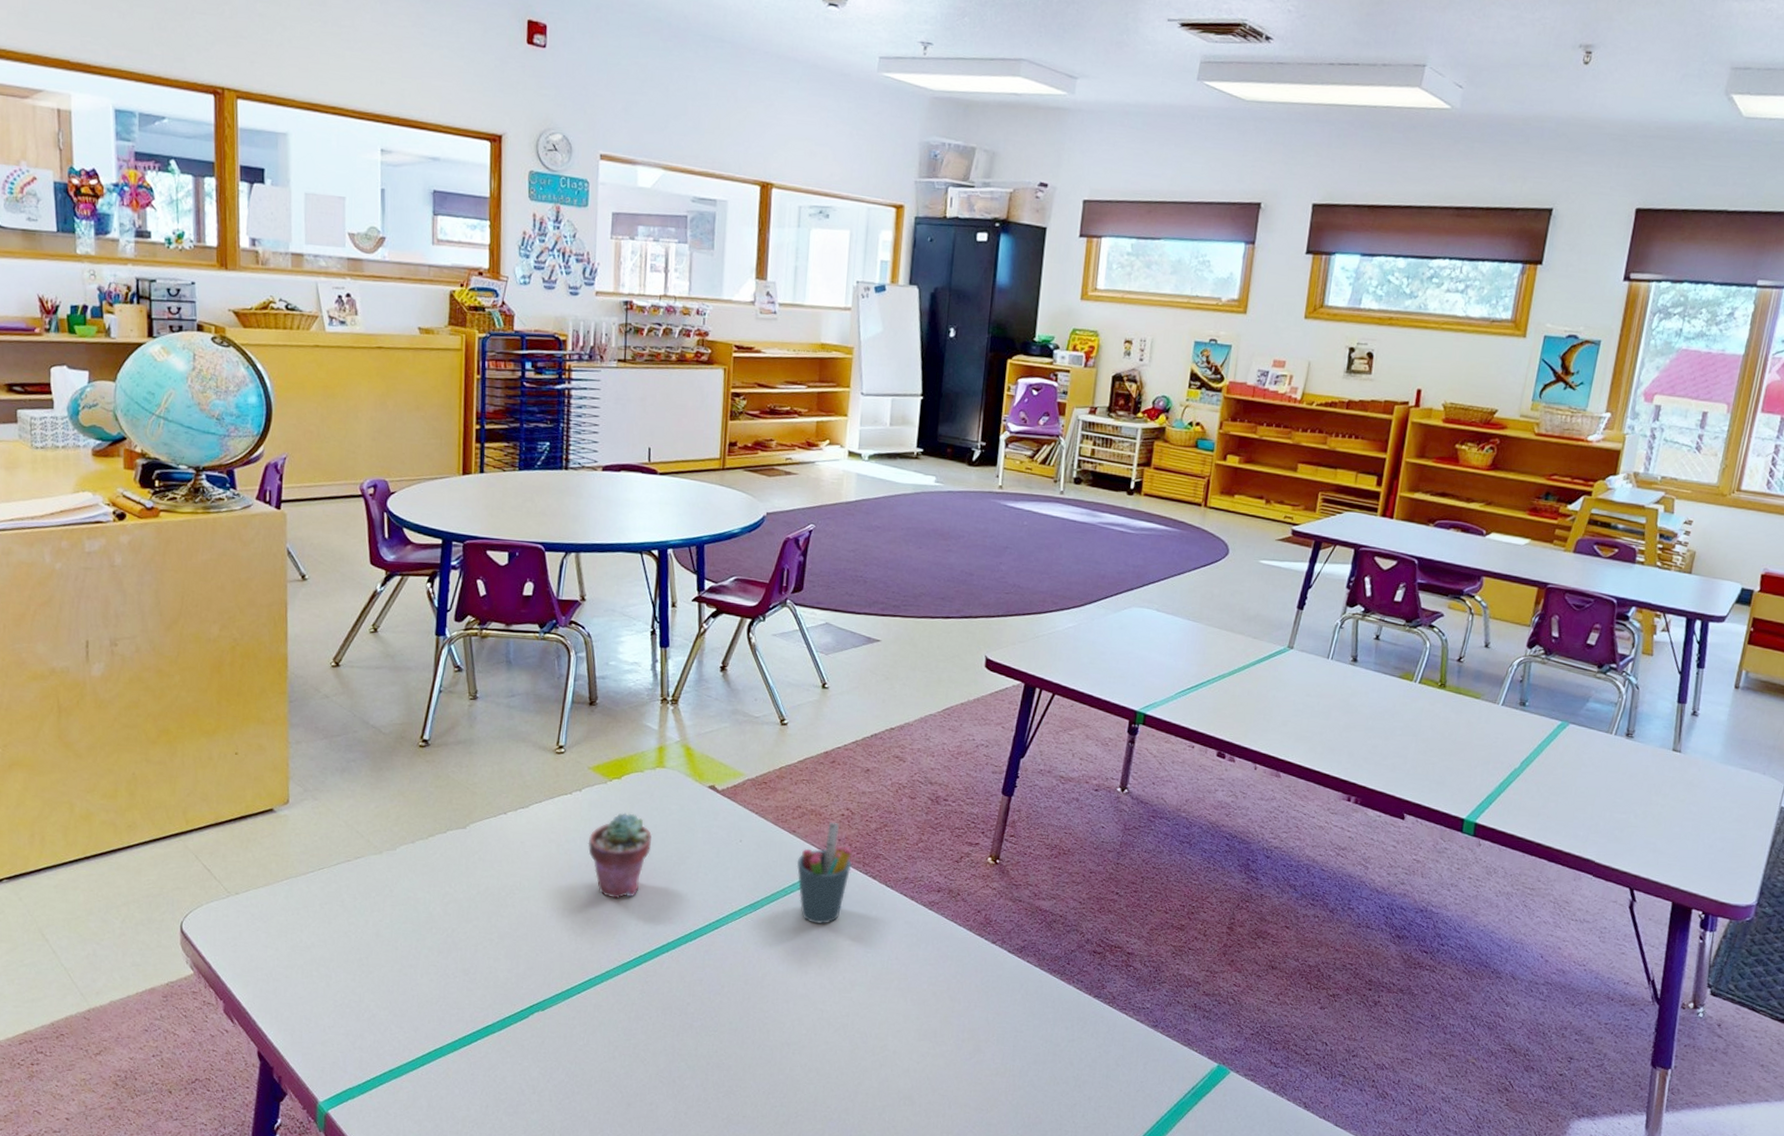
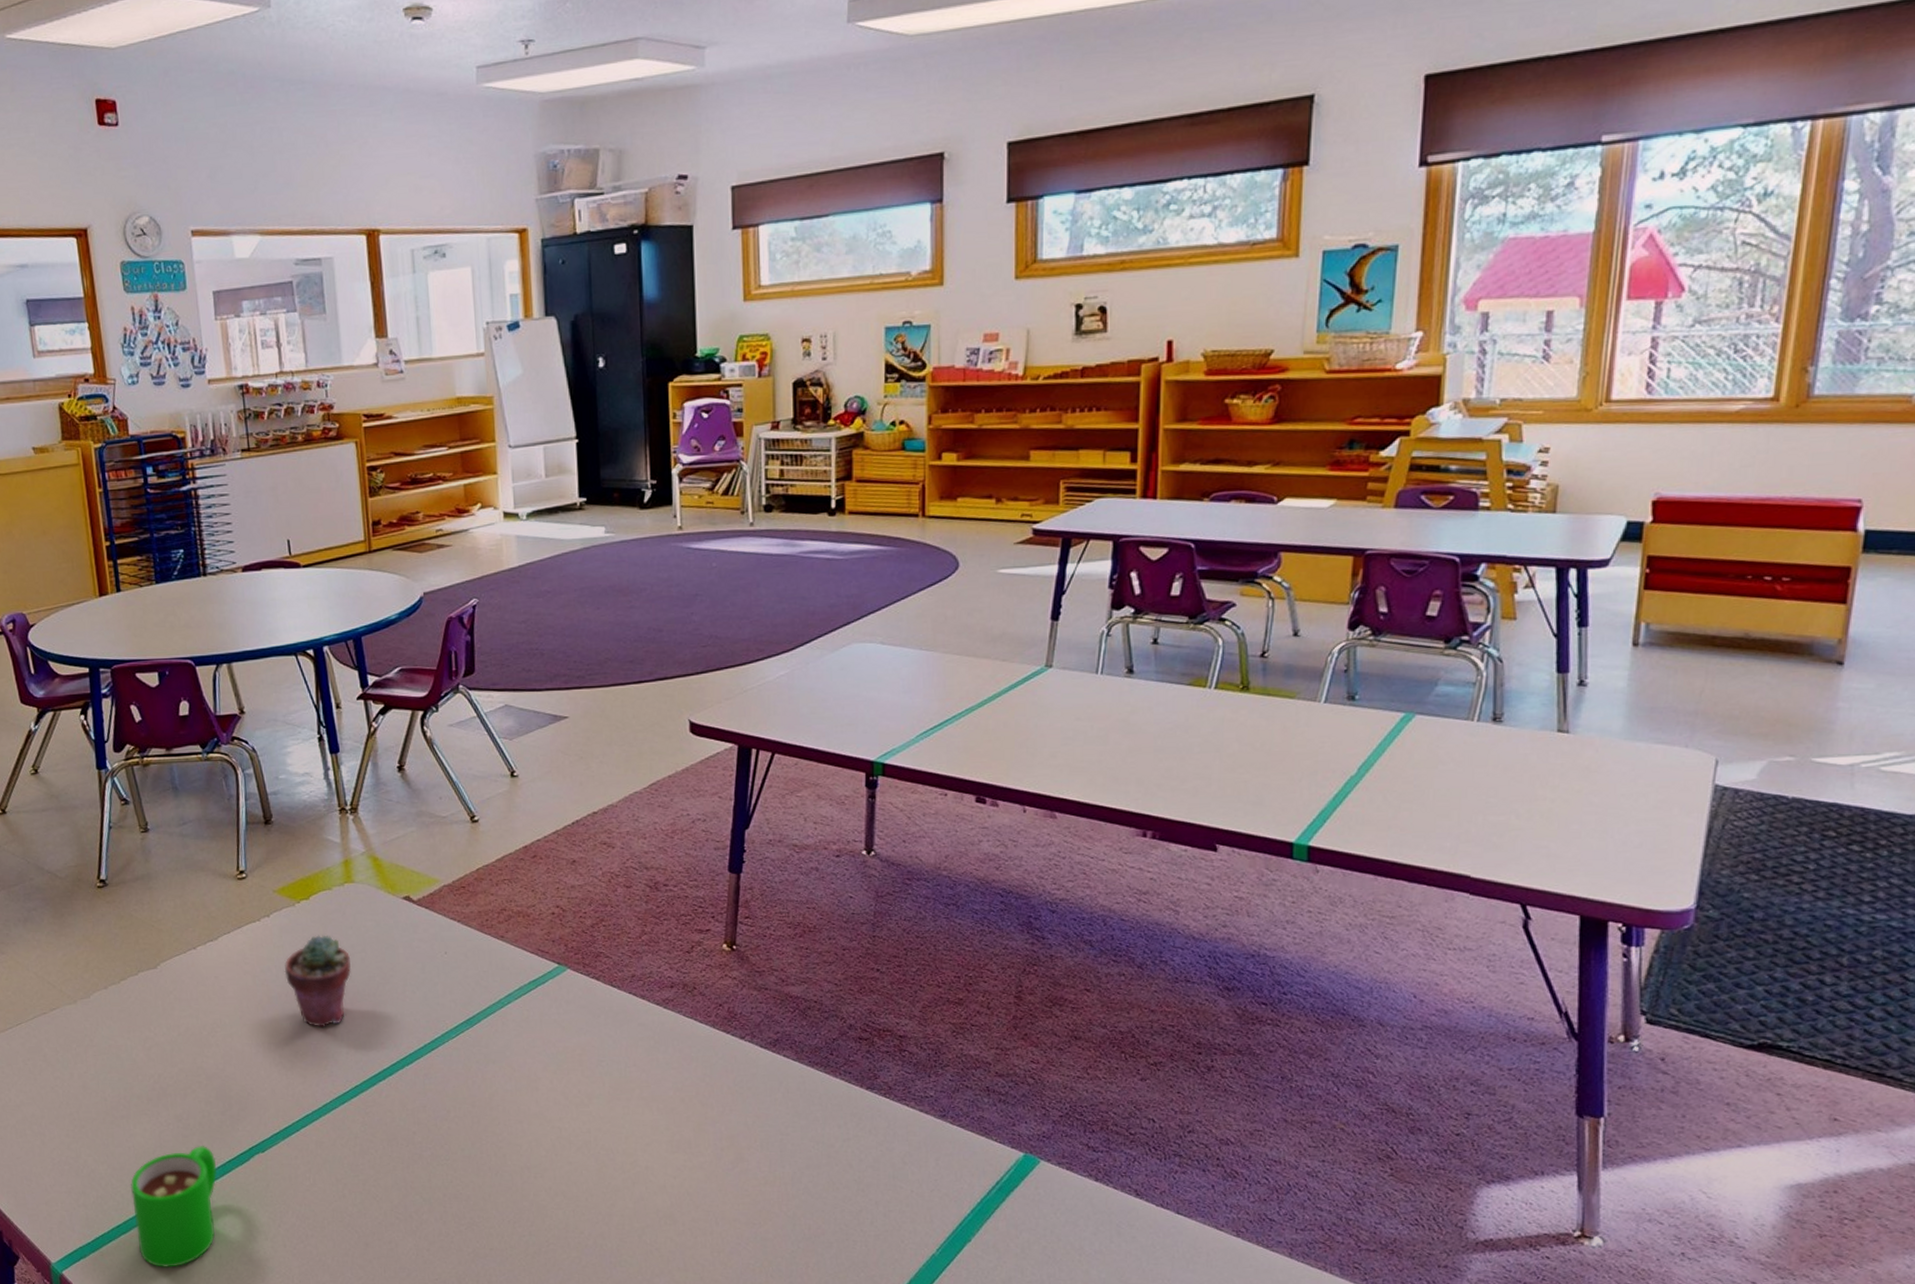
mug: none [408,999,496,1114] -> present [130,1145,218,1267]
pen holder: present [796,822,853,924] -> none [510,922,571,1035]

